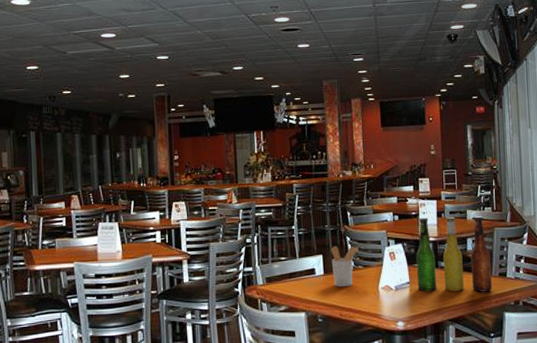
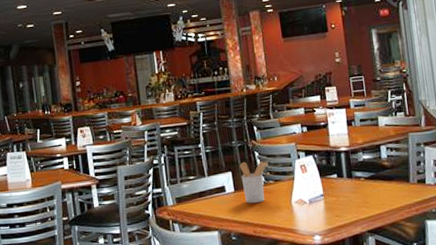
beer bottle: present [416,216,493,292] -> none [328,122,412,204]

